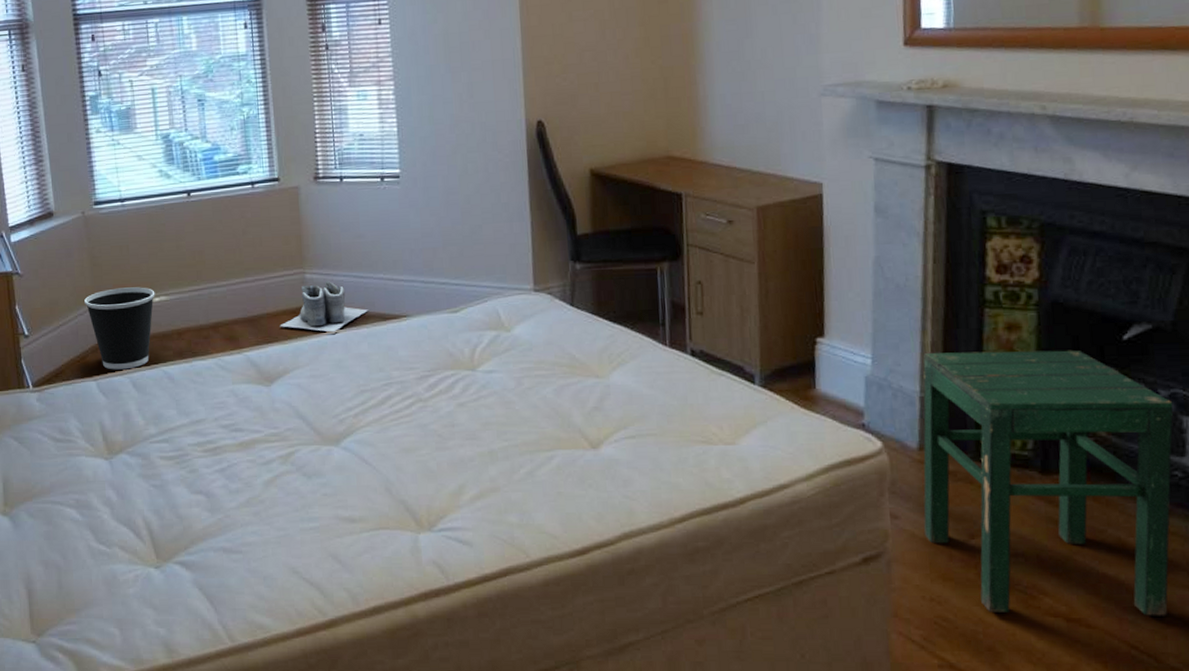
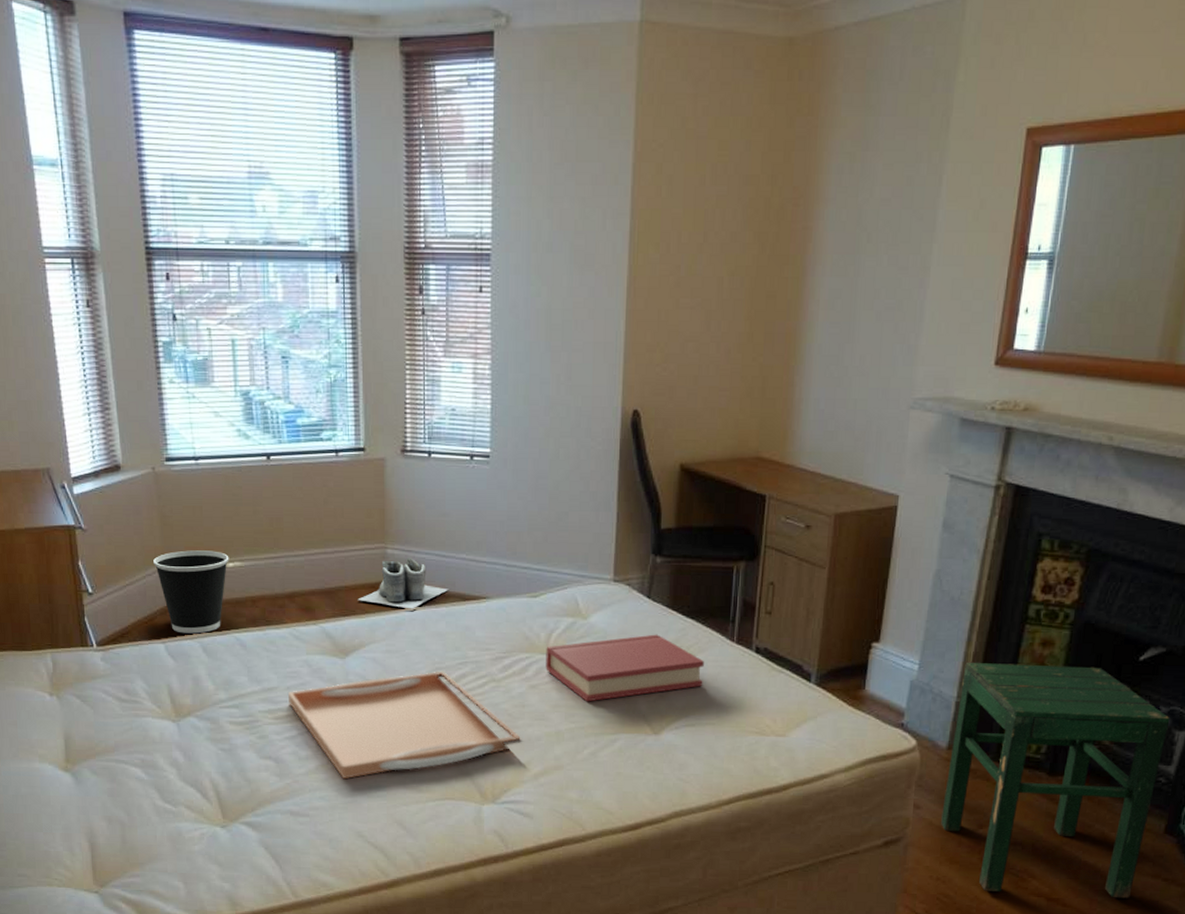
serving tray: none [216,393,453,512] -> present [288,671,521,780]
hardback book: none [471,342,639,418] -> present [546,634,704,702]

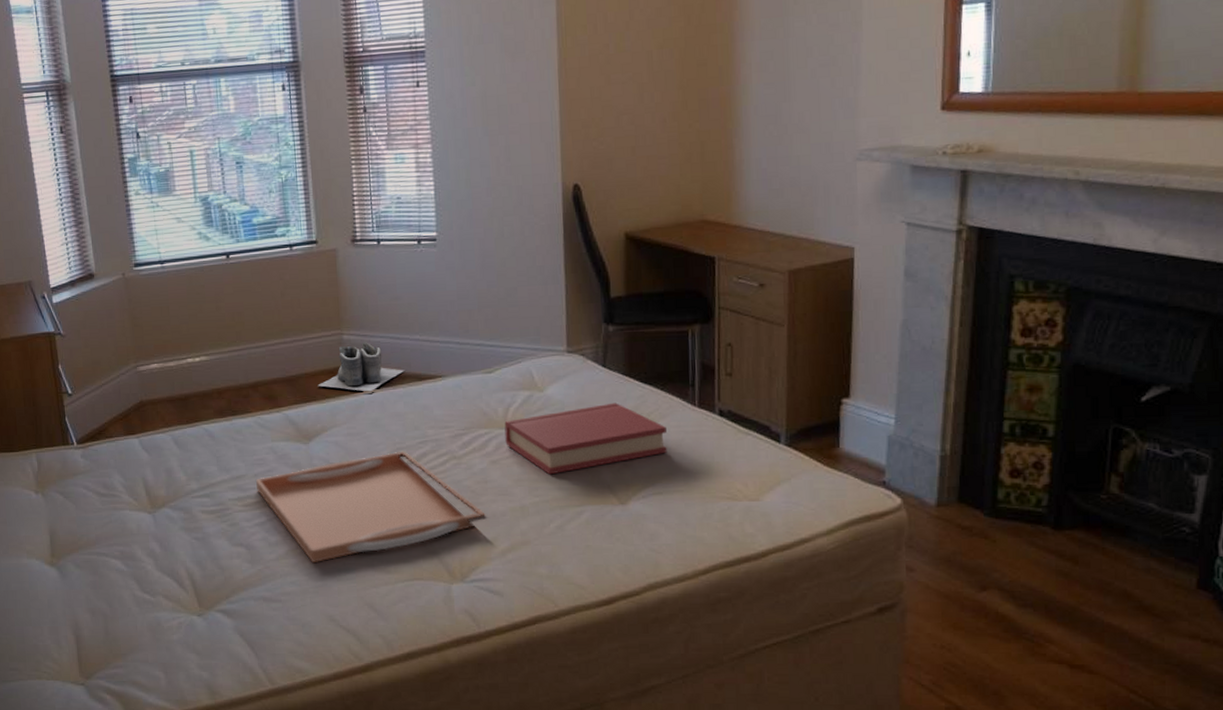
wastebasket: present [153,550,229,634] -> none [126,347,196,428]
stool: present [940,663,1170,899] -> none [937,411,1186,663]

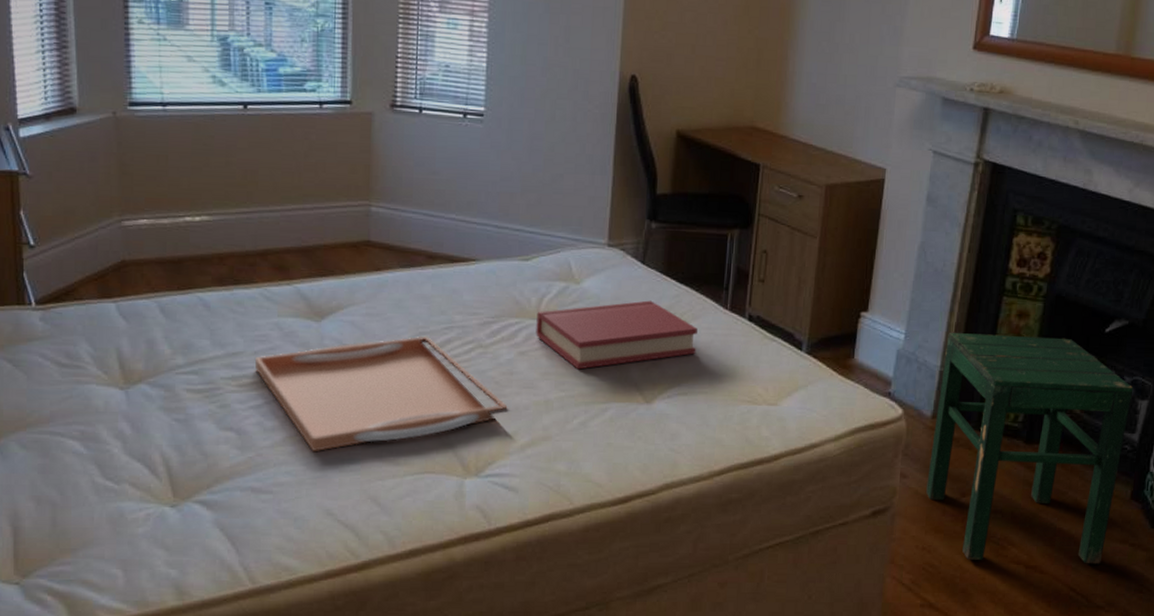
boots: present [317,342,405,392] -> none [337,216,437,271]
stool: none [937,411,1186,663] -> present [925,333,1134,564]

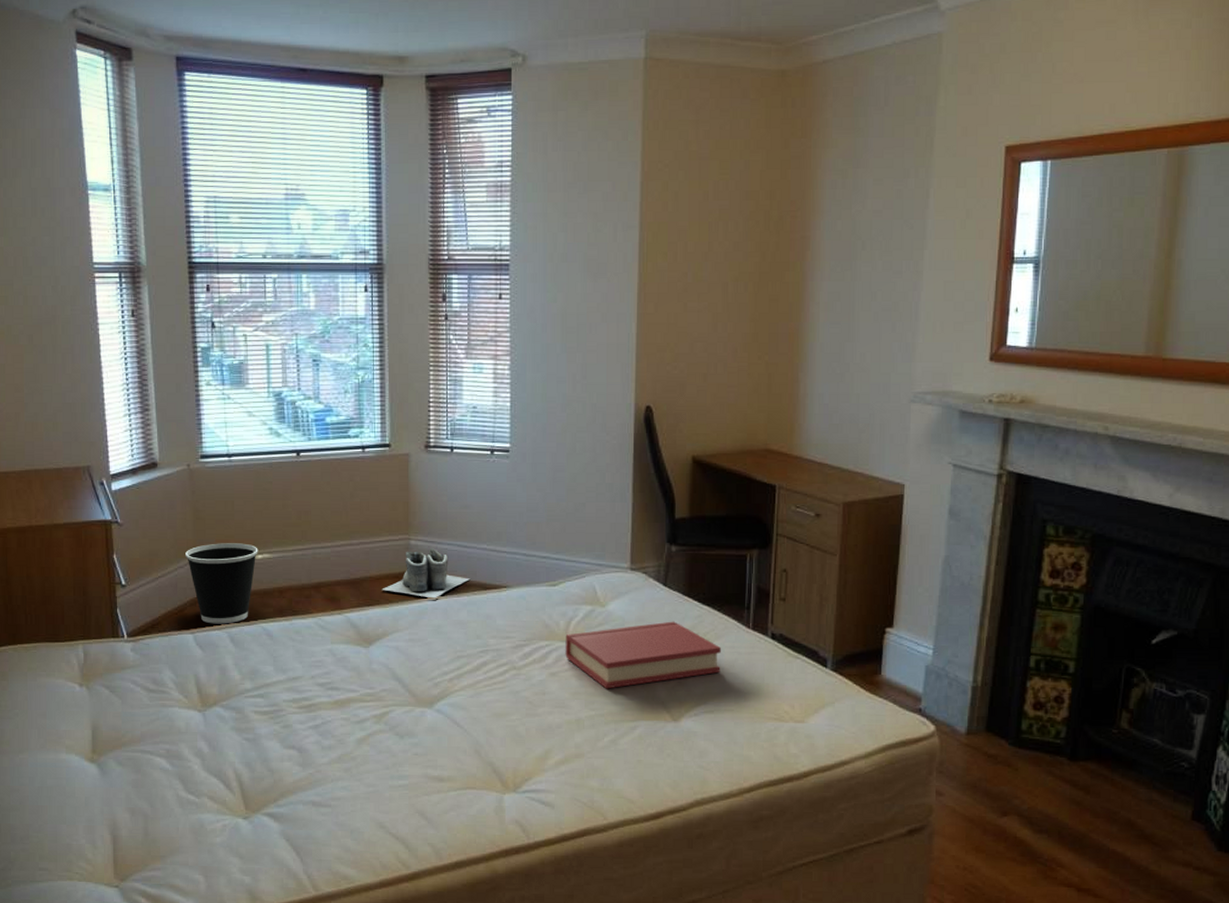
wastebasket: none [108,202,196,293] -> present [185,543,258,624]
serving tray: present [255,335,508,452] -> none [313,659,541,769]
boots: none [337,216,437,271] -> present [382,548,471,599]
stool: present [925,333,1134,564] -> none [963,647,1187,889]

